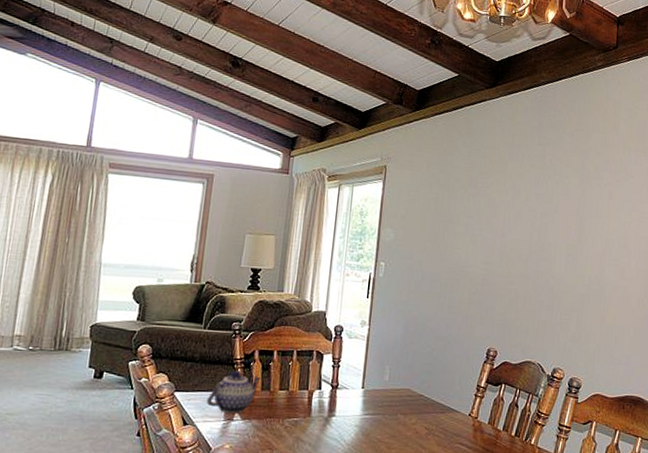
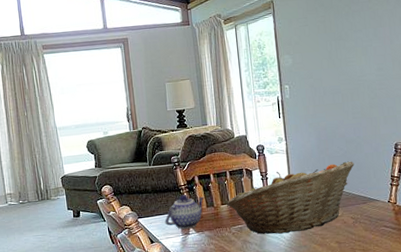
fruit basket: none [285,359,440,436] -> present [226,161,355,235]

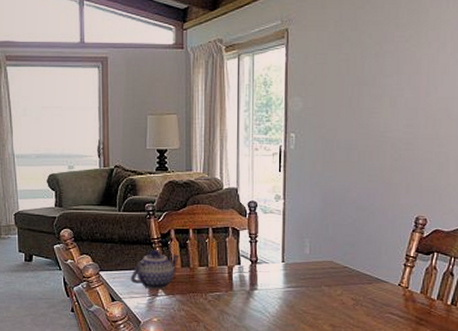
fruit basket: present [226,161,355,235] -> none [204,232,363,308]

